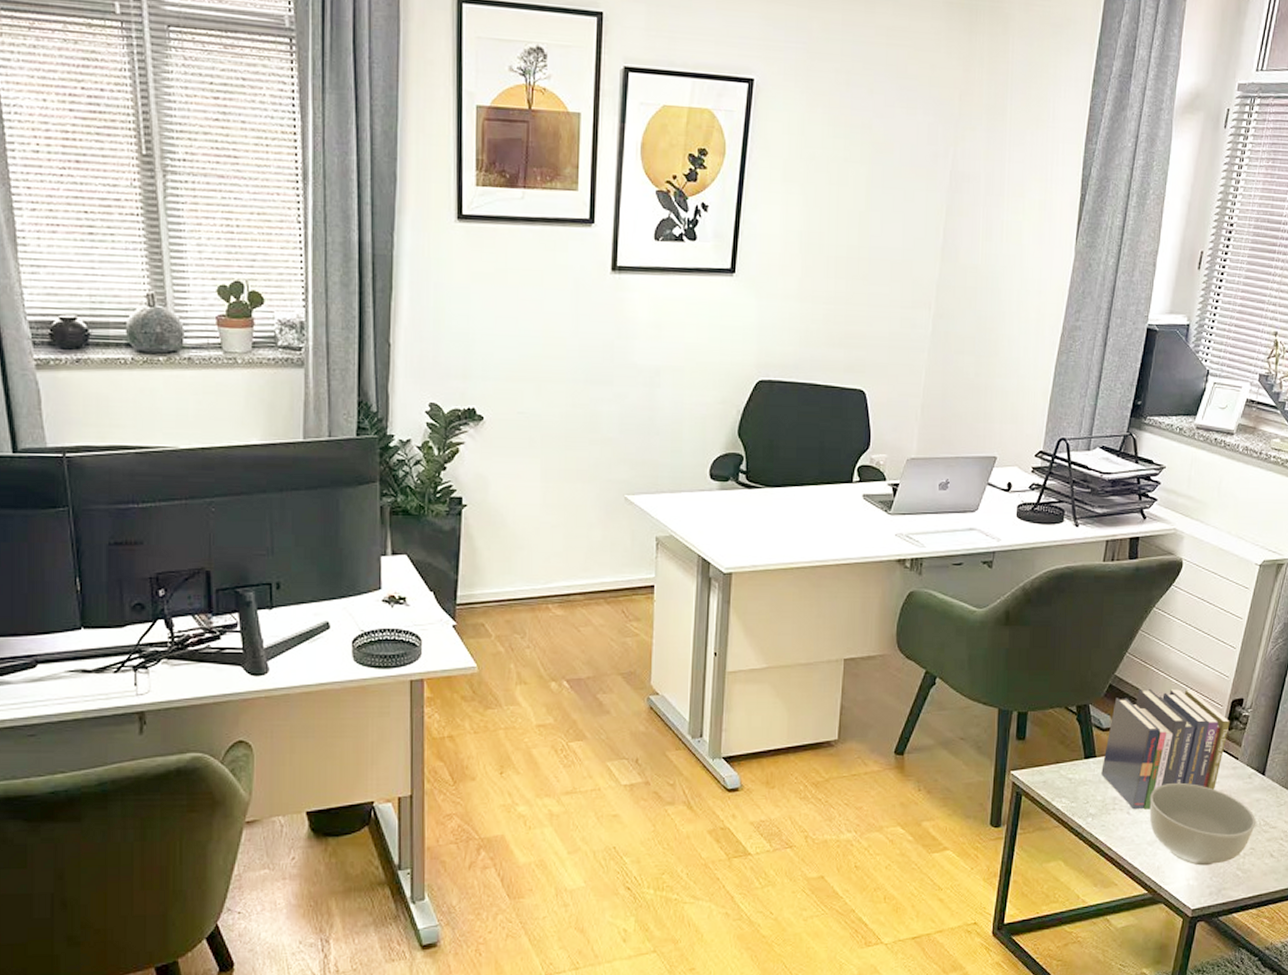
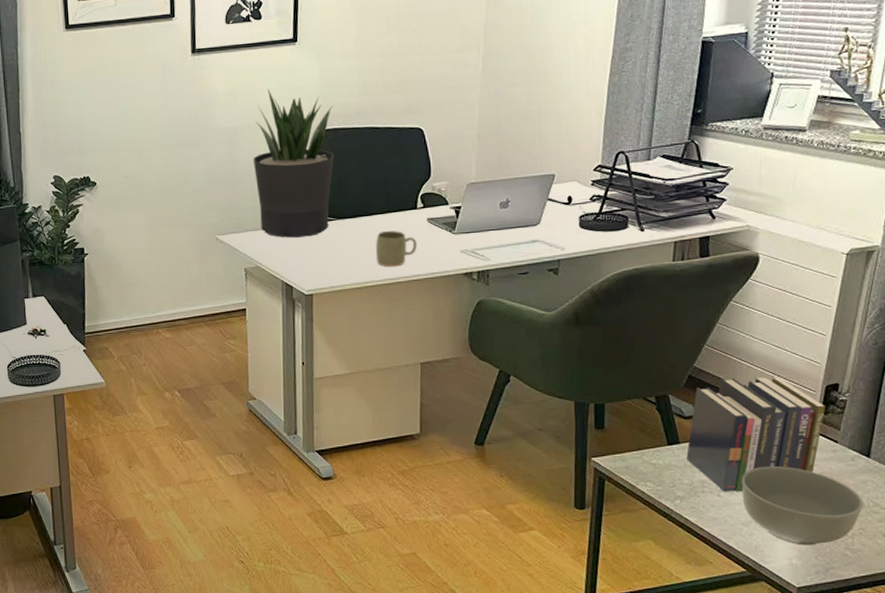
planter: none [674,325,771,505] -> present [253,89,335,238]
mug: none [805,505,850,547] -> present [376,231,417,267]

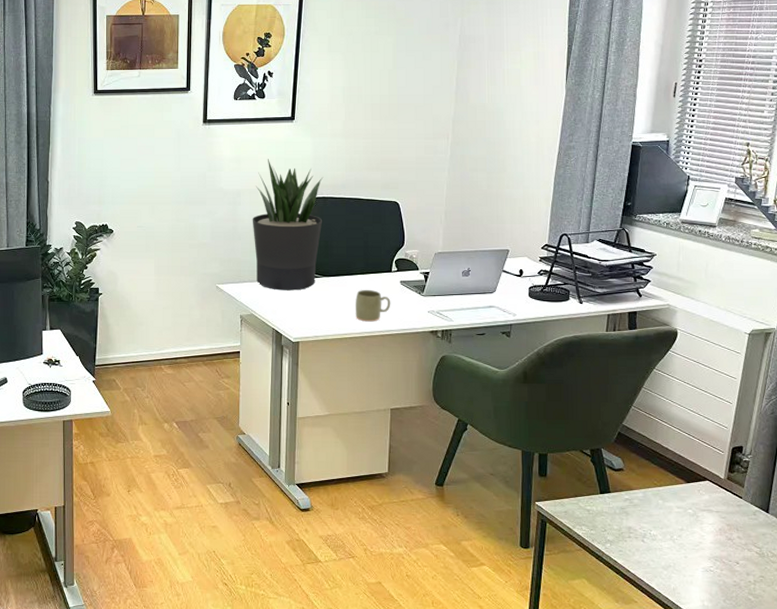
books: present [686,377,825,492] -> none [616,437,732,539]
bowl: present [741,465,864,546] -> none [662,516,764,590]

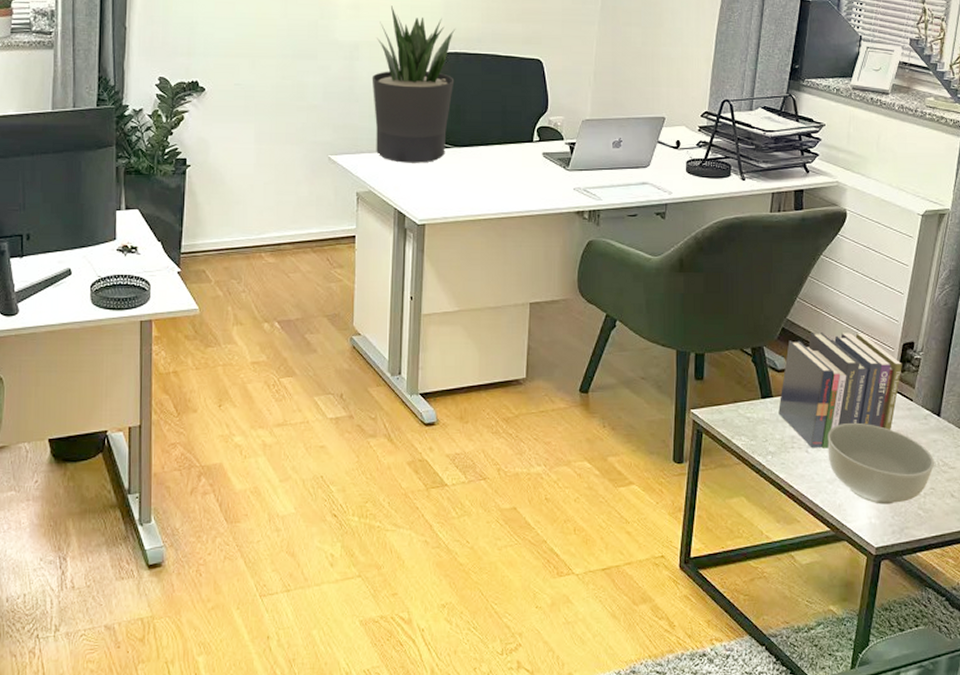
mug: present [355,290,391,322] -> none [491,163,532,201]
books: none [616,437,732,539] -> present [778,333,902,448]
bowl: none [662,516,764,590] -> present [827,422,935,505]

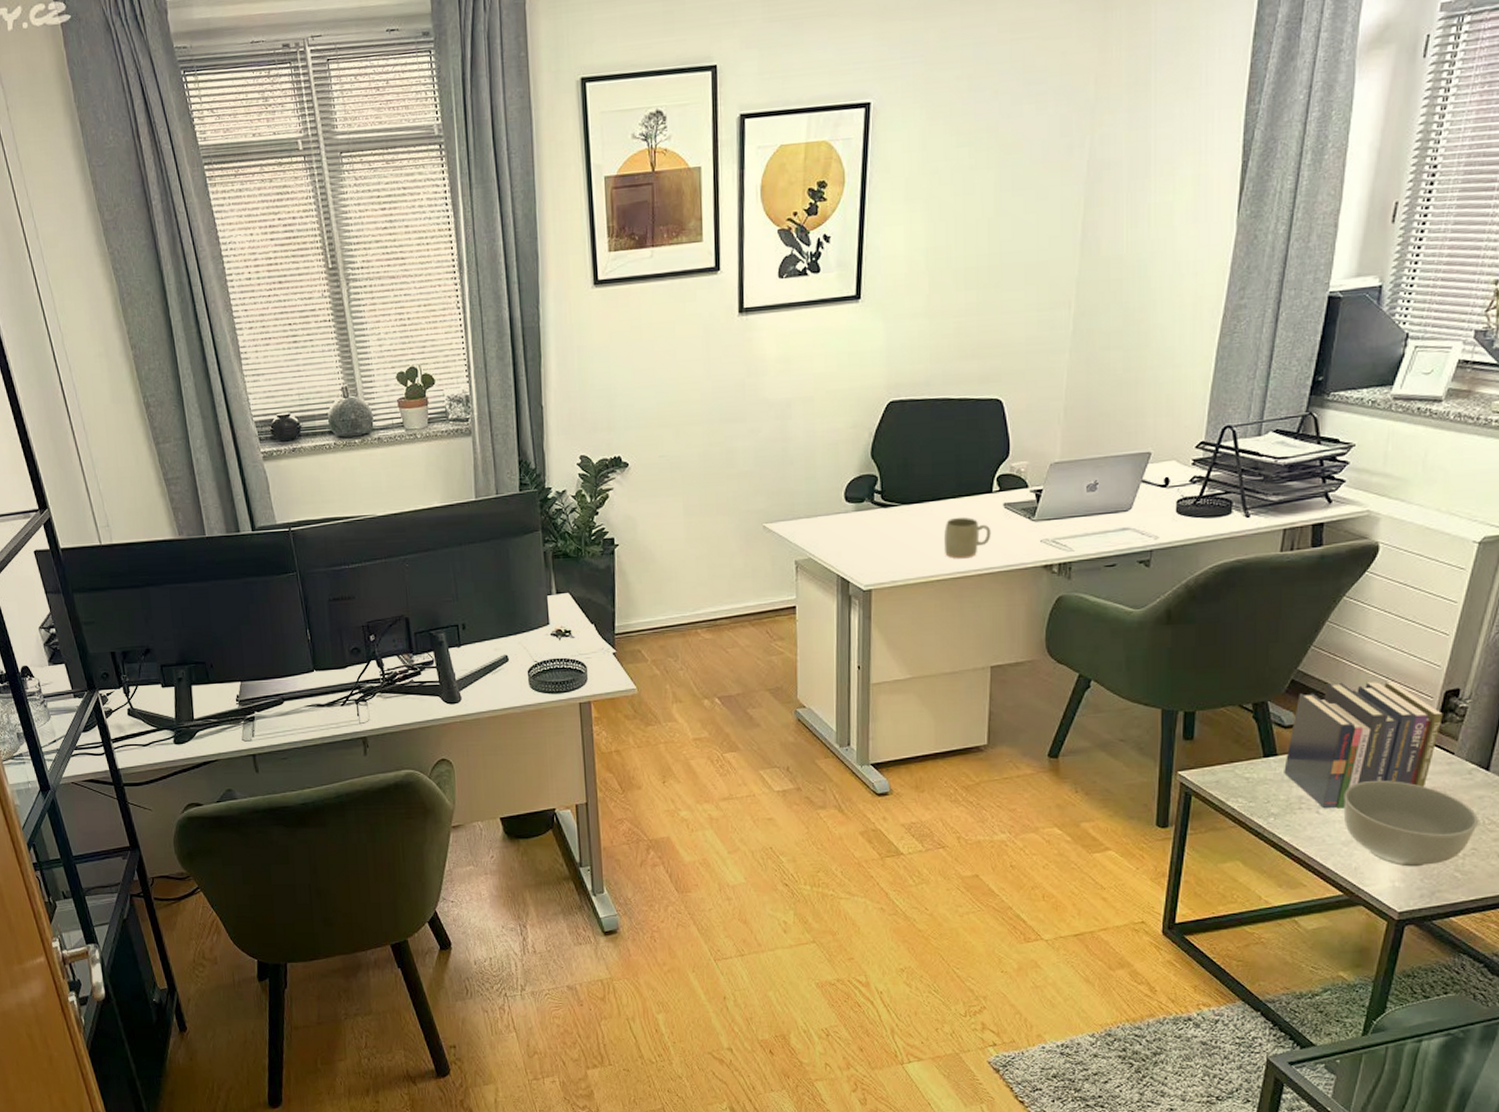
planter: present [371,6,456,163] -> none [807,354,901,526]
mug: none [491,163,532,201] -> present [944,517,991,559]

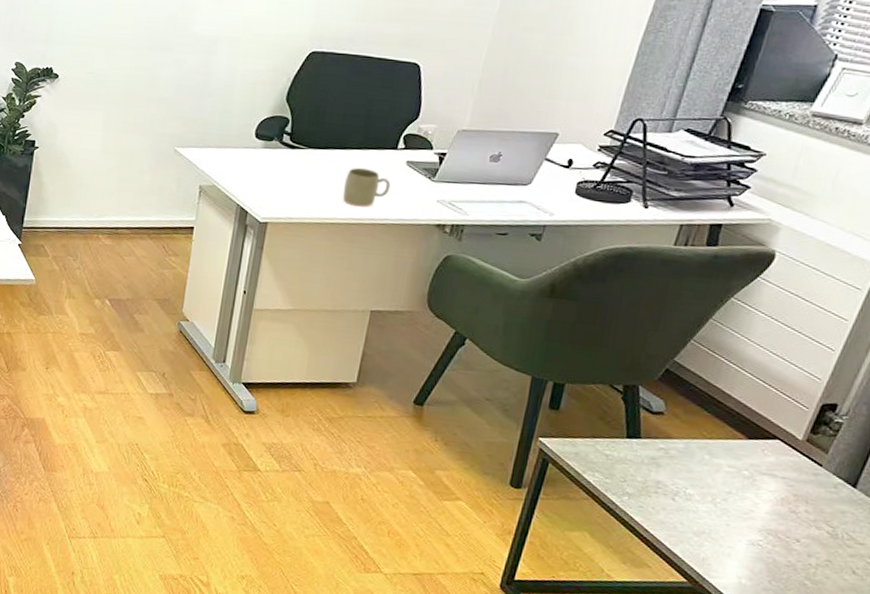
books: present [1284,681,1443,809] -> none [645,378,817,500]
bowl: present [1343,779,1479,867] -> none [698,477,838,569]

